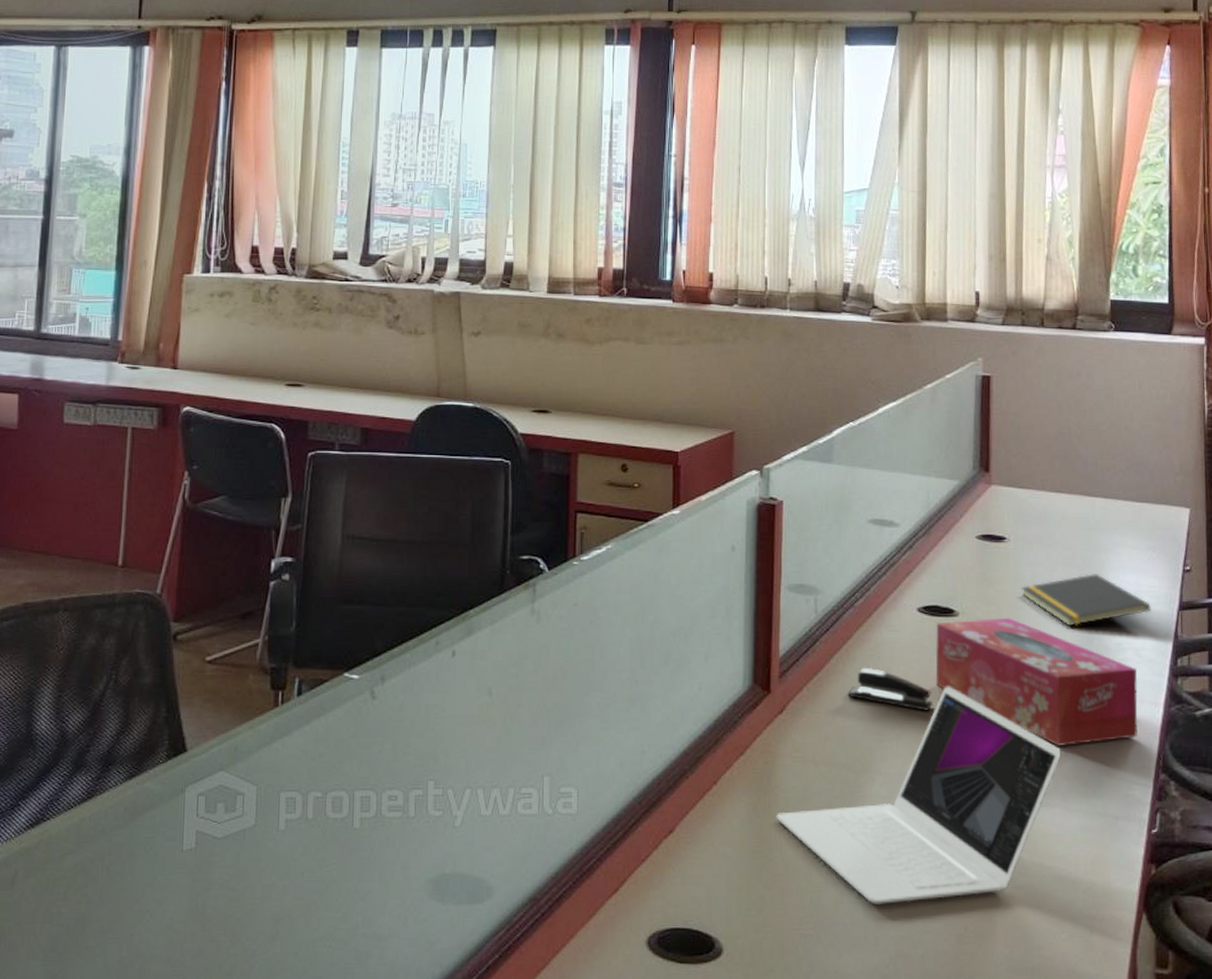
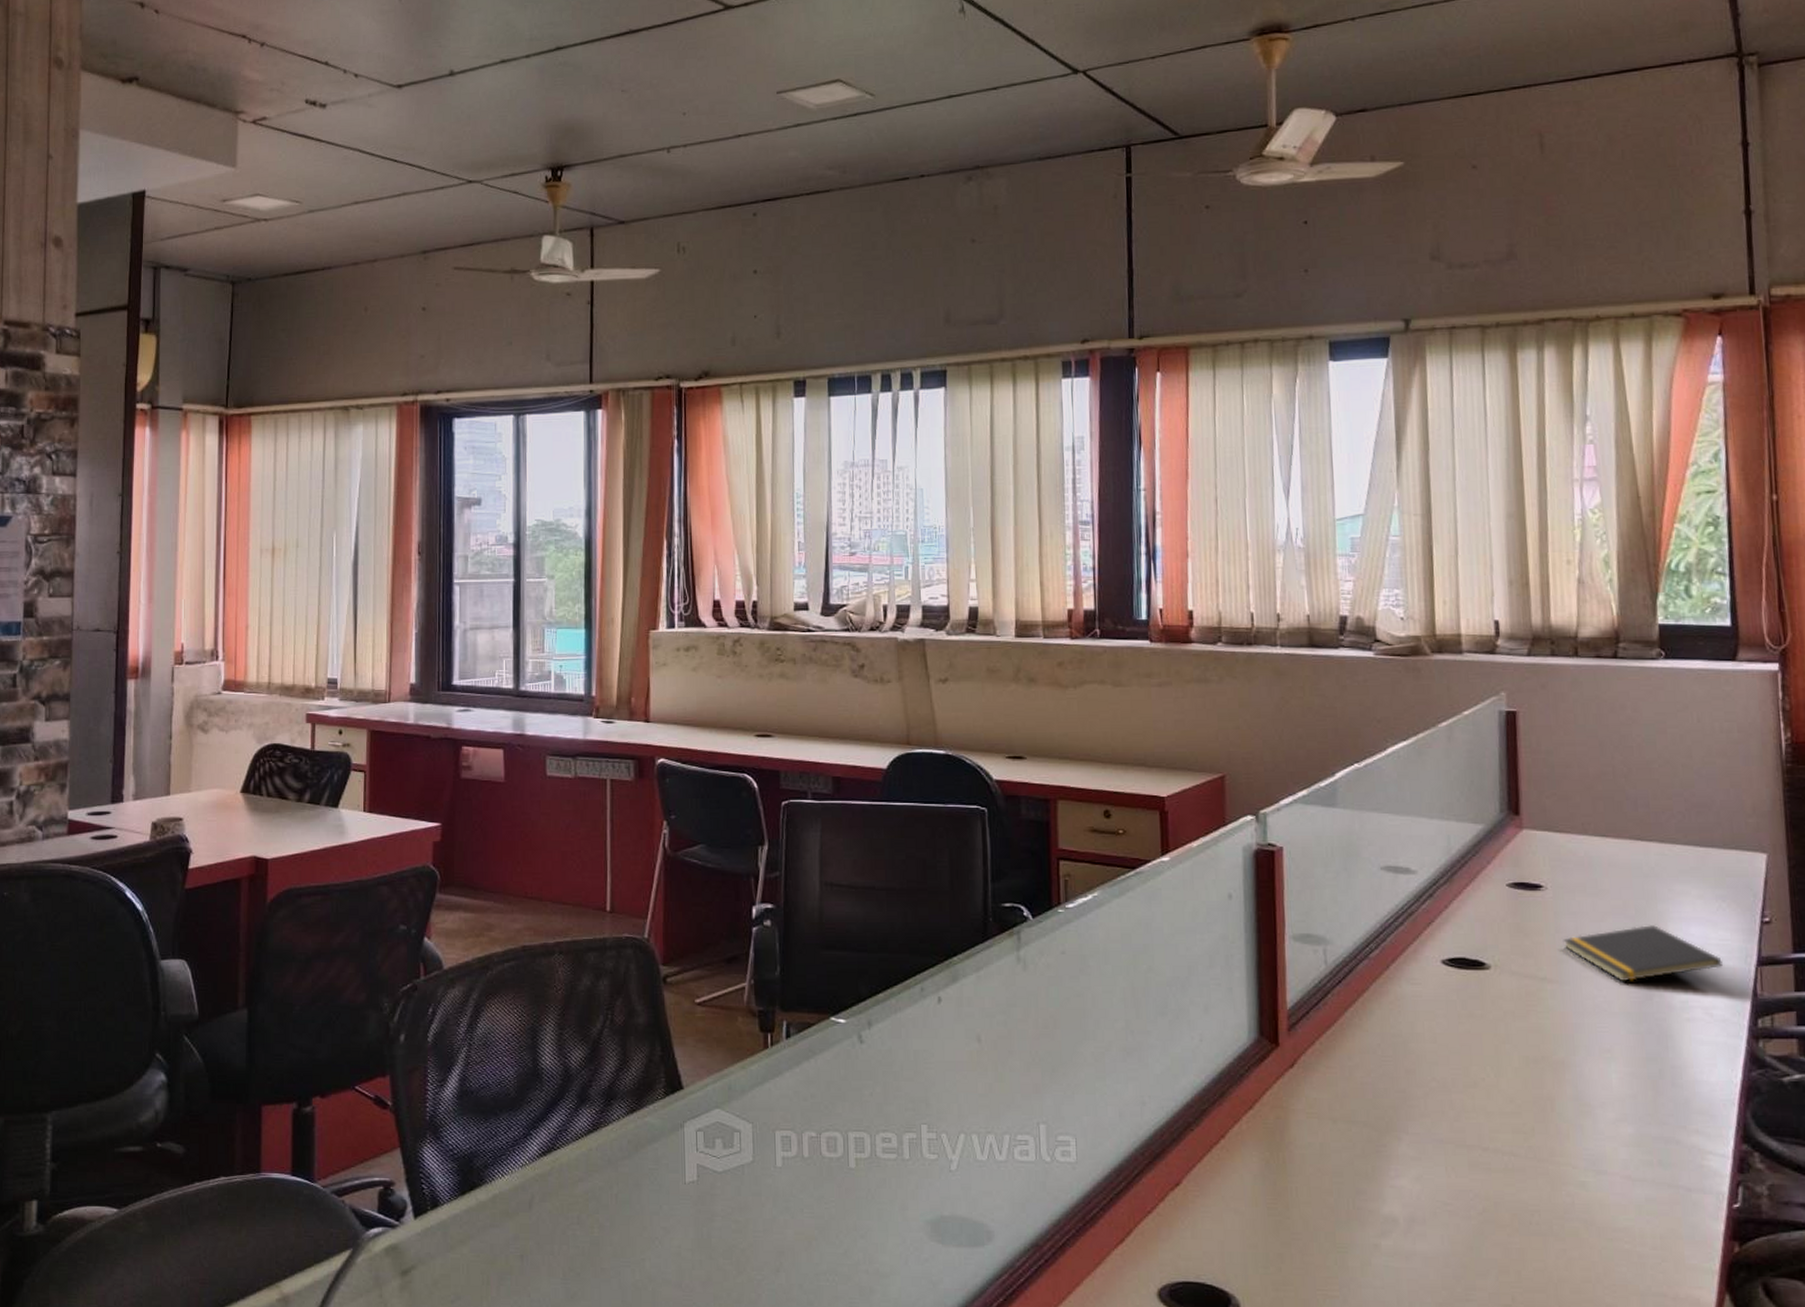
laptop: present [776,686,1062,904] -> none [1291,1043,1620,1269]
stapler: present [847,668,932,711] -> none [1365,1023,1464,1069]
tissue box: present [935,617,1138,746] -> none [1464,971,1712,1110]

